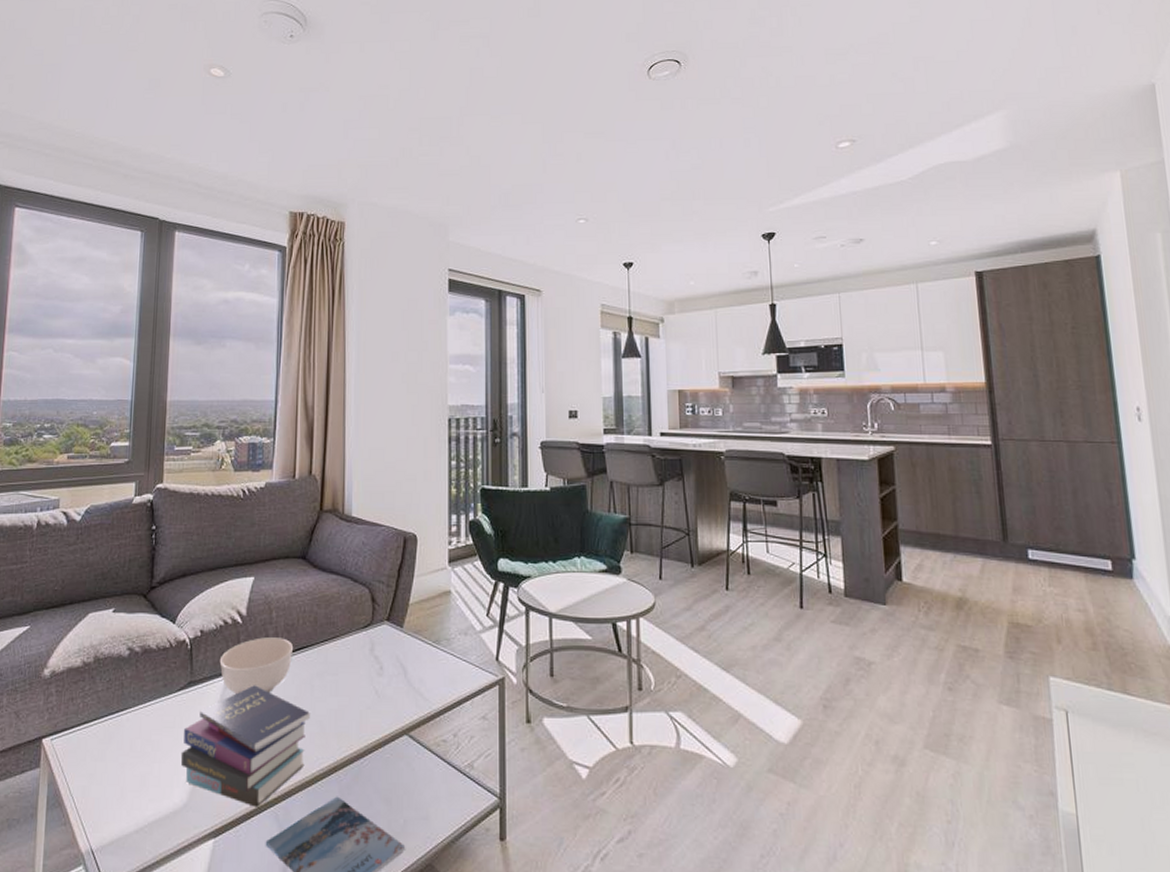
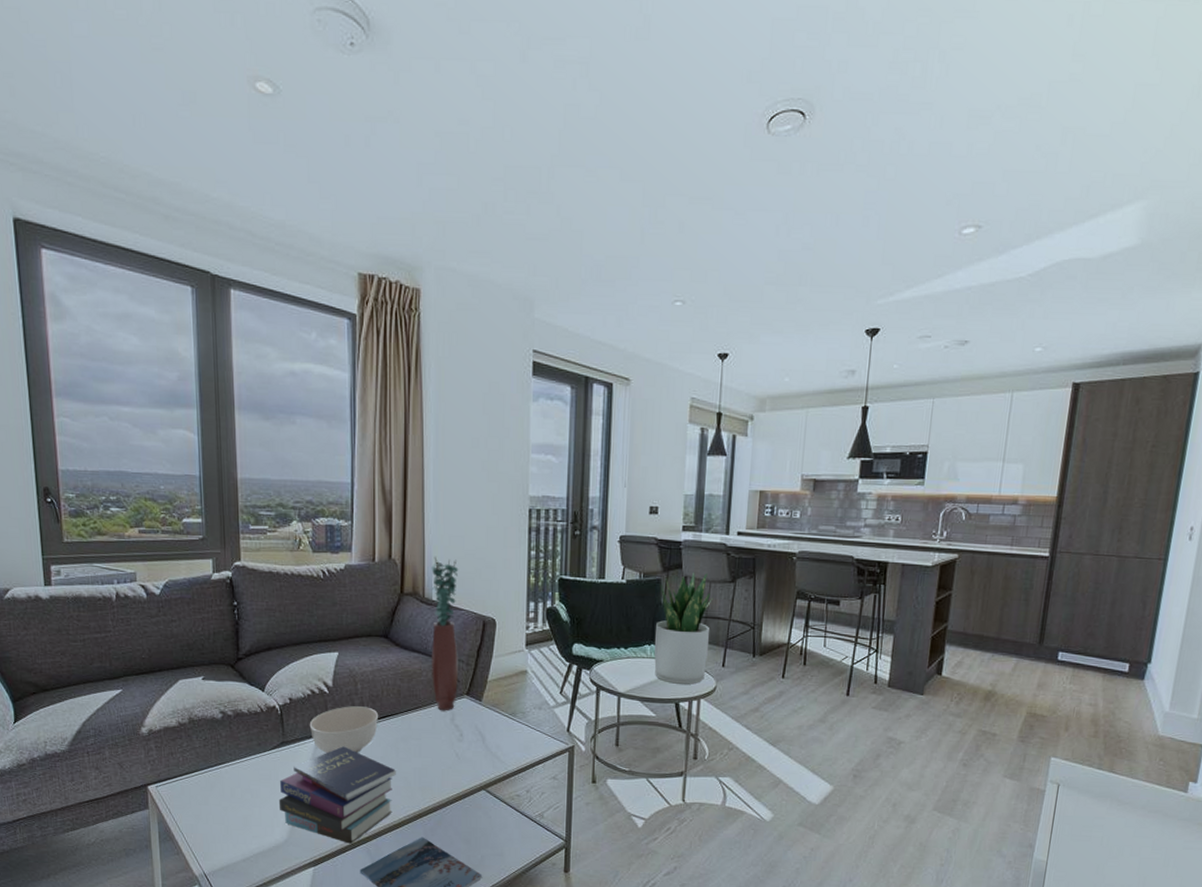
vase: none [349,470,379,639] -> present [431,556,459,710]
planter: none [583,476,643,601] -> present [654,572,713,684]

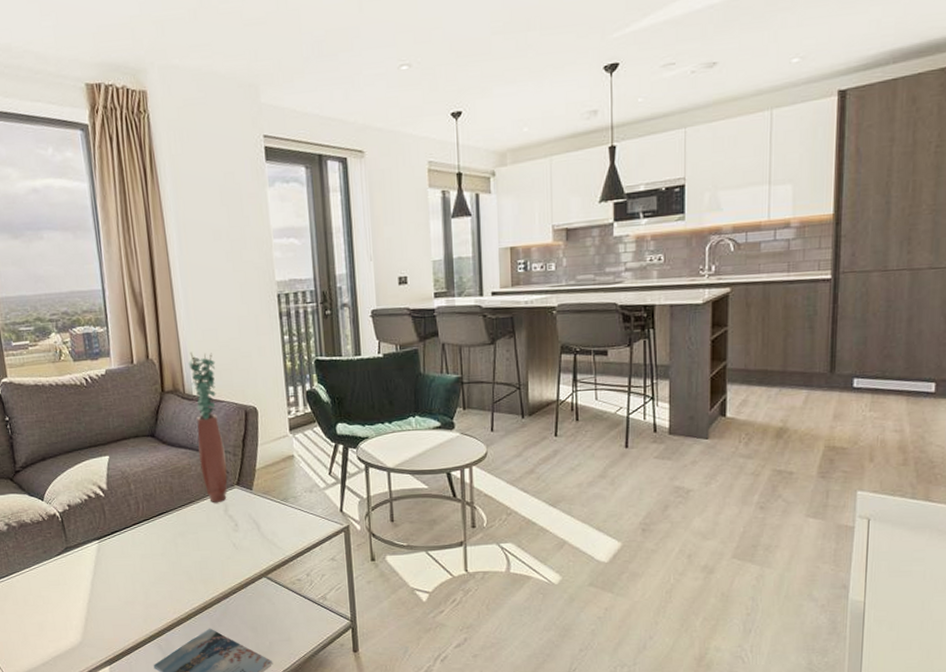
books: present [278,746,396,844] -> none [68,546,178,641]
bowl: present [309,706,379,753] -> none [89,506,155,554]
planter: present [654,572,713,684] -> none [417,338,476,454]

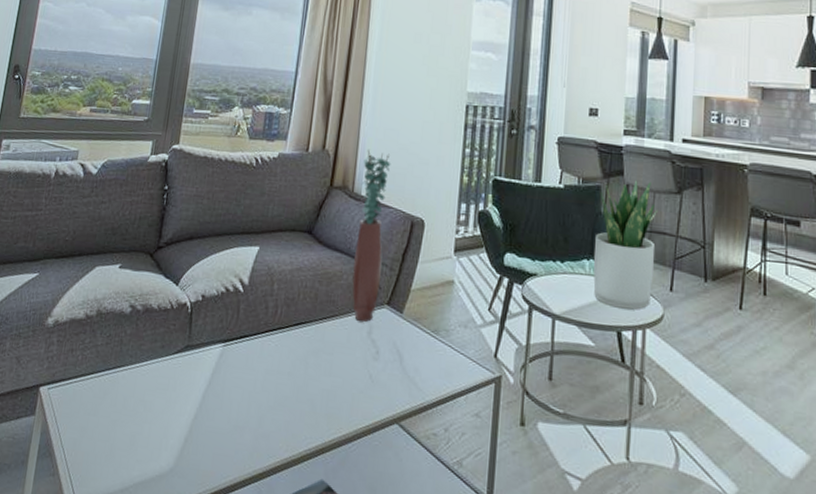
planter: none [417,338,476,454] -> present [593,180,657,310]

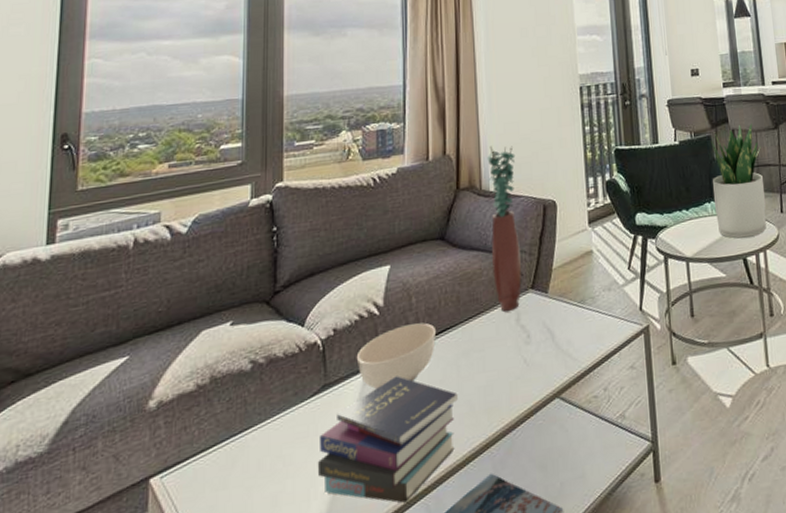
books: none [171,356,302,481] -> present [317,376,458,503]
bowl: none [217,308,292,365] -> present [356,322,437,389]

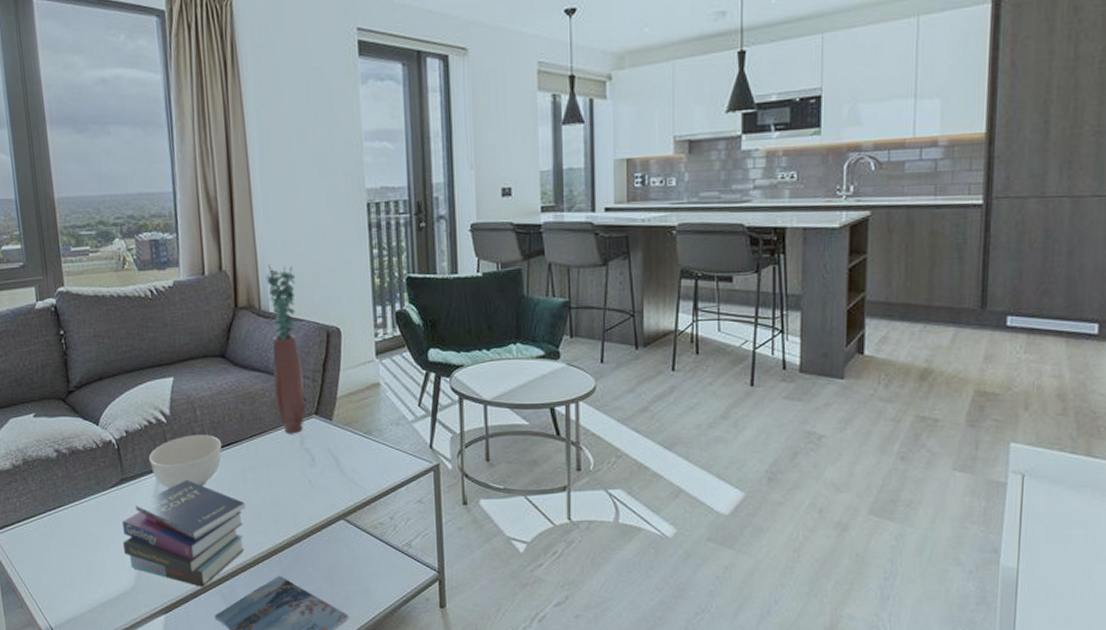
planter: present [711,124,767,239] -> none [519,257,584,386]

